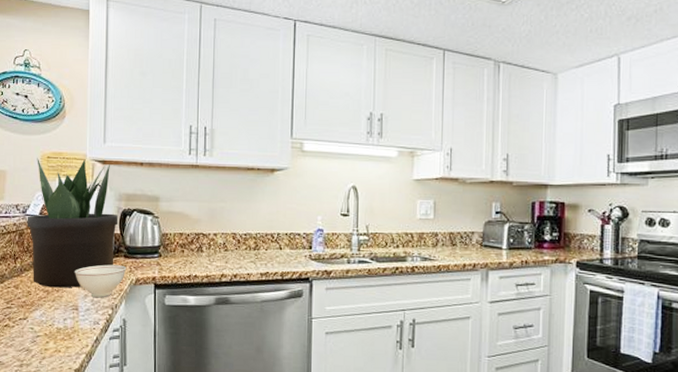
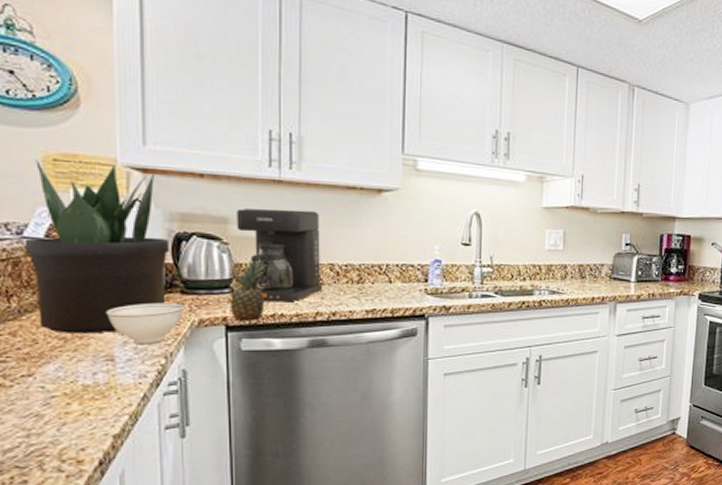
fruit: none [158,230,185,282] -> present [231,259,267,322]
coffee maker: none [159,188,227,266] -> present [231,208,323,303]

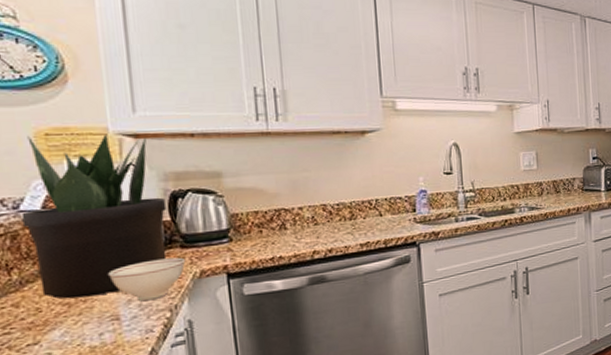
coffee maker: present [231,208,323,303] -> none [228,157,318,247]
fruit: present [231,259,267,322] -> none [229,208,263,269]

